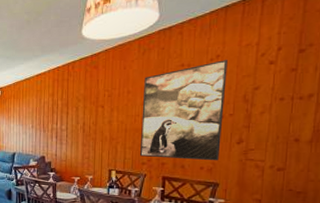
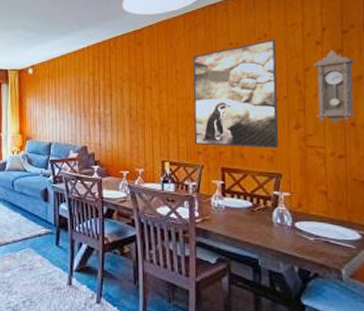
pendulum clock: none [259,69,309,141] -> present [313,50,356,126]

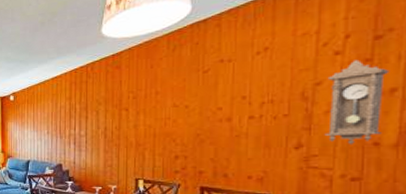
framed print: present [193,39,279,149] -> none [173,52,279,169]

